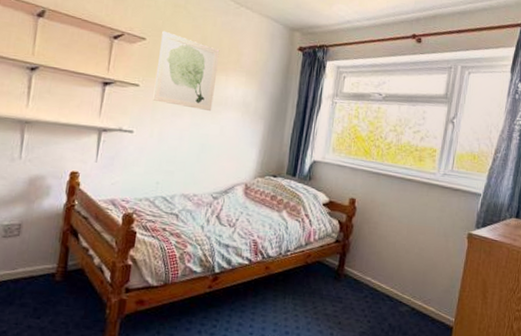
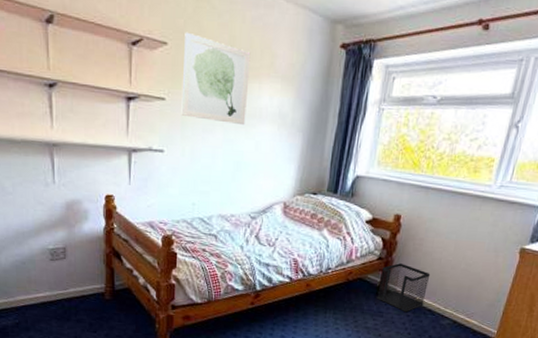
wastebasket: none [335,246,386,298] -> present [377,263,431,313]

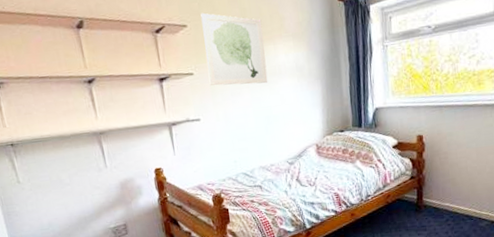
wastebasket: present [377,263,431,313] -> none [416,178,461,222]

